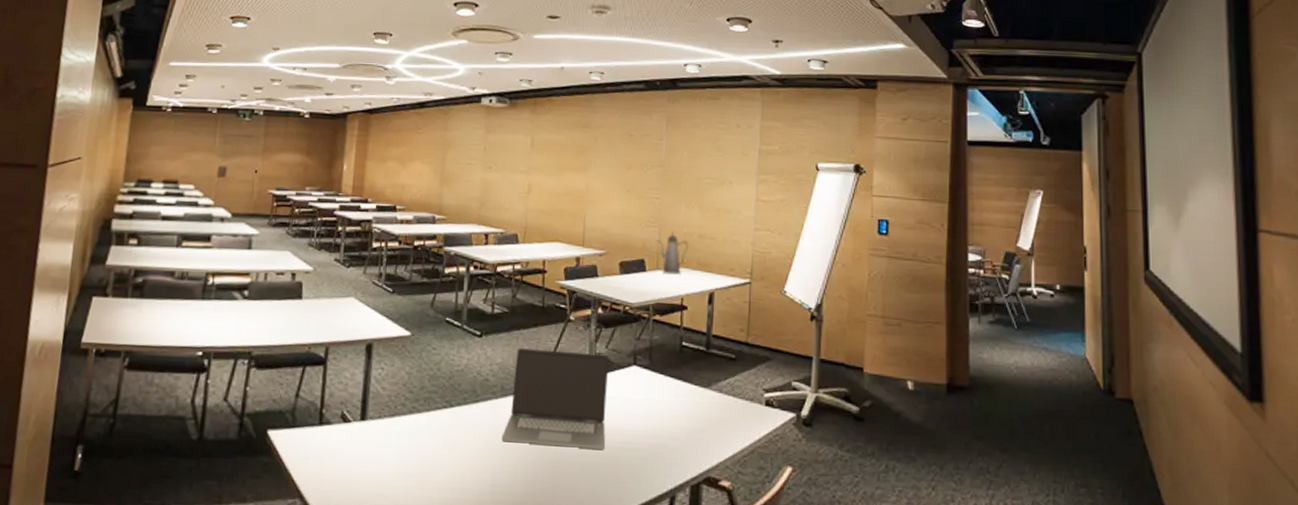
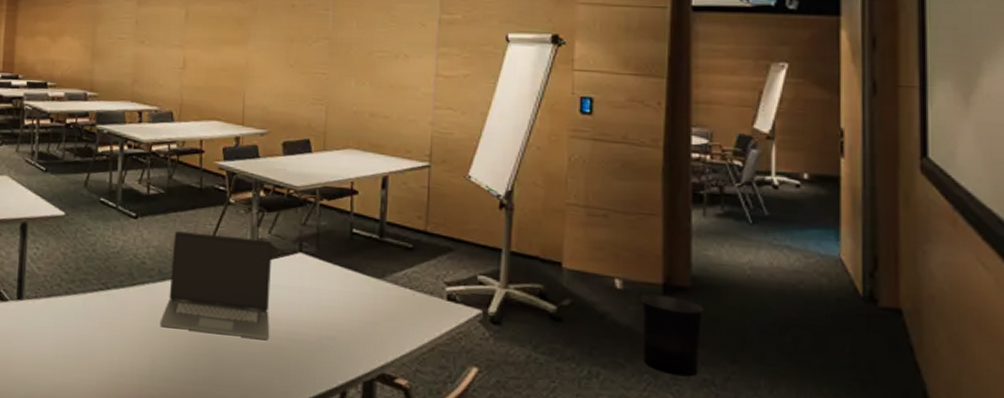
coffee pot: present [656,230,689,276] -> none [322,108,360,158]
waste bin: none [928,394,979,466] -> present [639,294,703,377]

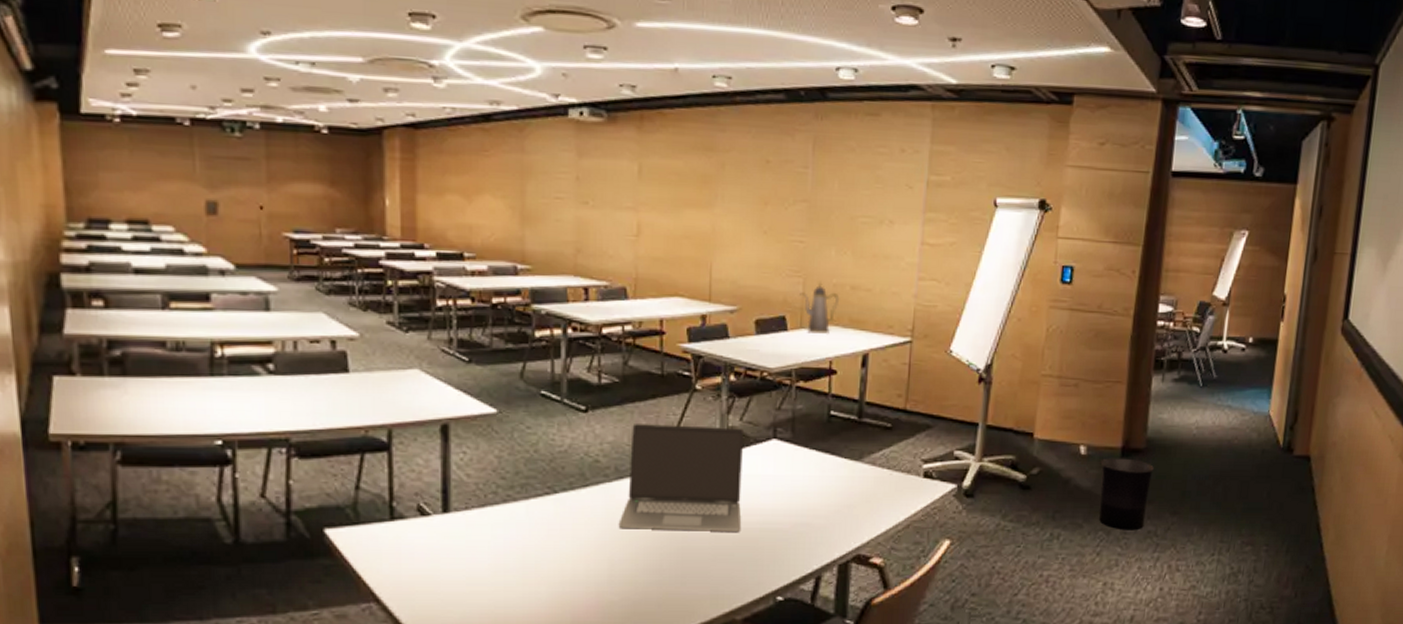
coffee pot: none [322,108,360,158] -> present [800,281,840,335]

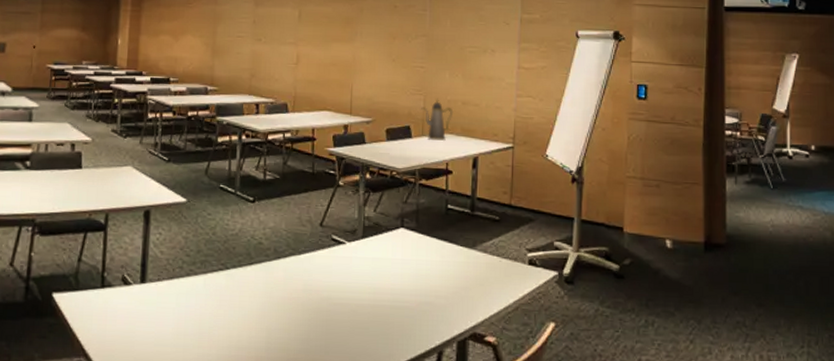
laptop: present [618,424,745,532] -> none [275,213,378,308]
waste bin: present [1099,458,1154,531] -> none [686,251,736,320]

